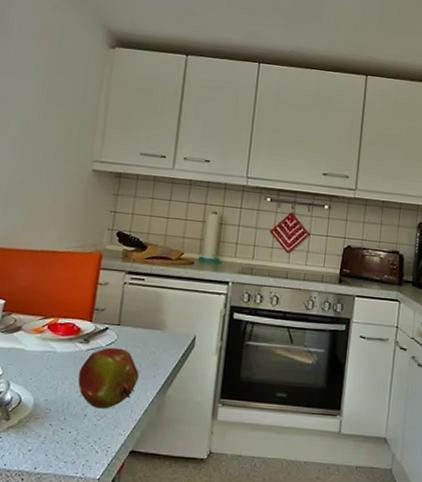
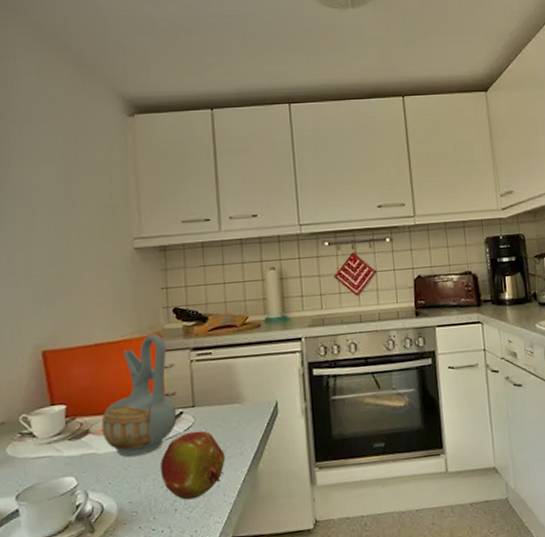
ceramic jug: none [32,251,105,360] -> present [101,334,177,457]

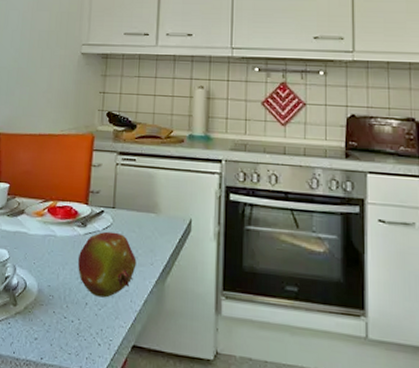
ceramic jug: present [101,334,177,457] -> none [34,133,99,244]

